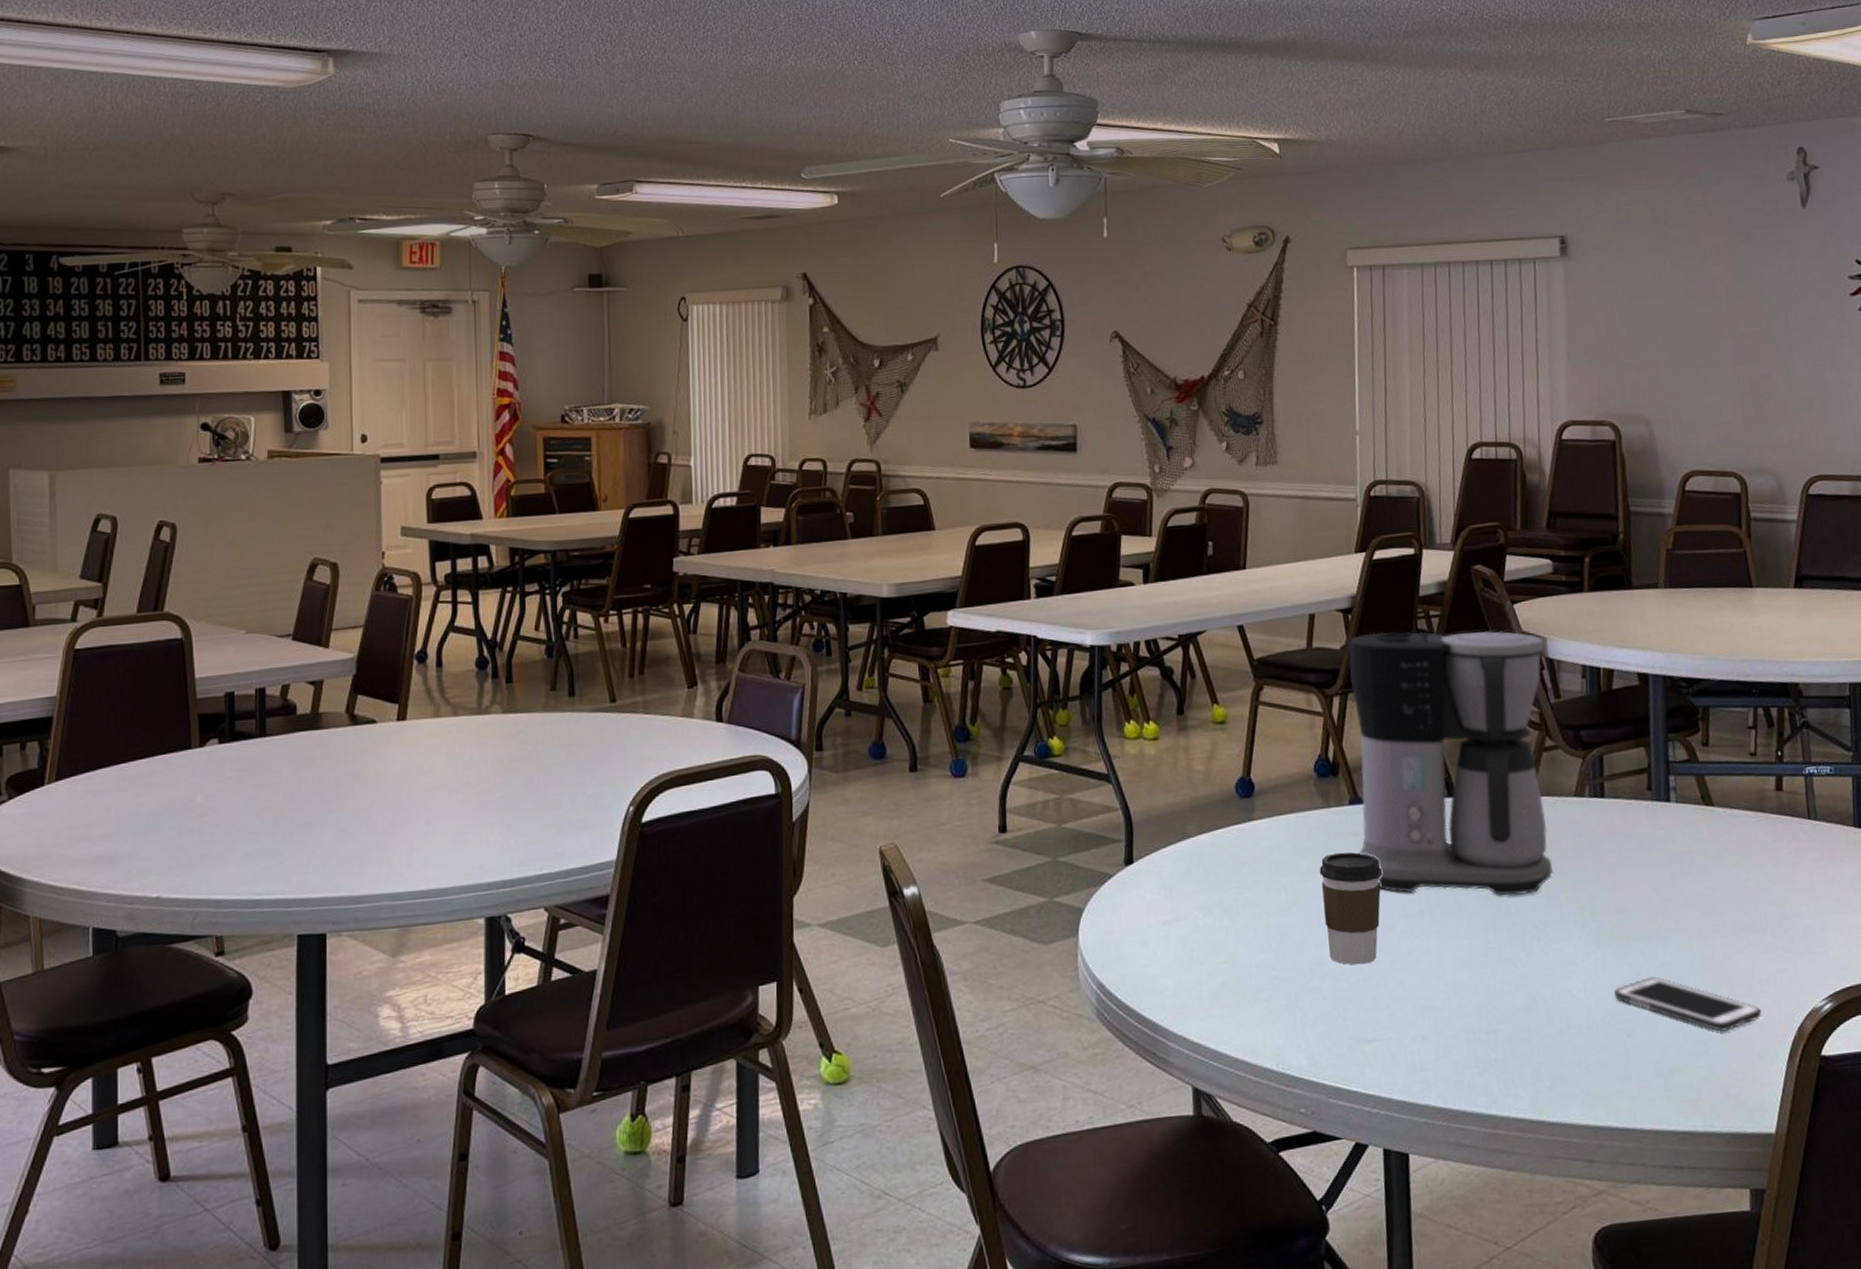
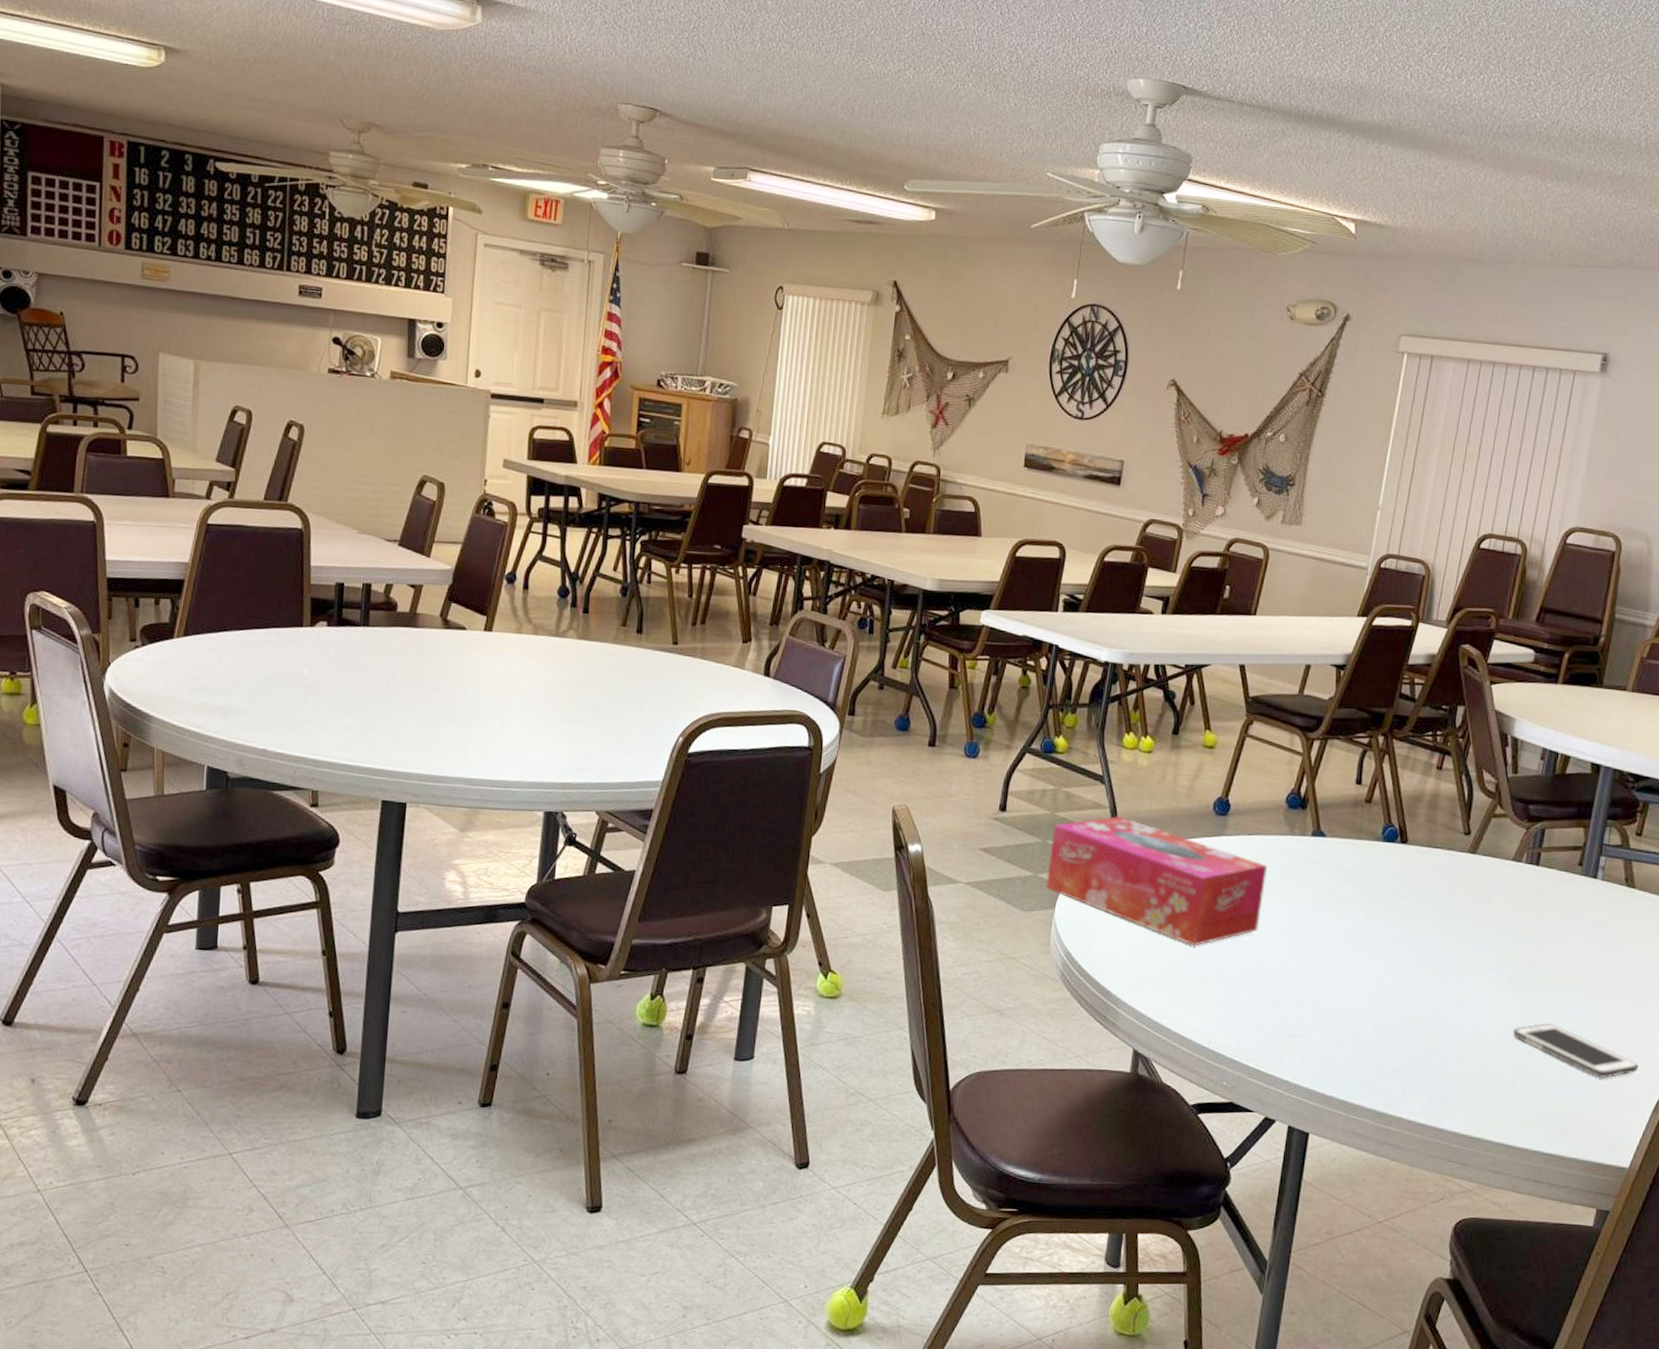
tissue box: none [1062,816,1310,953] -> present [1046,815,1268,946]
coffee cup: present [1319,852,1383,966] -> none [1270,875,1331,973]
coffee maker: present [1348,631,1554,896] -> none [1311,690,1513,937]

